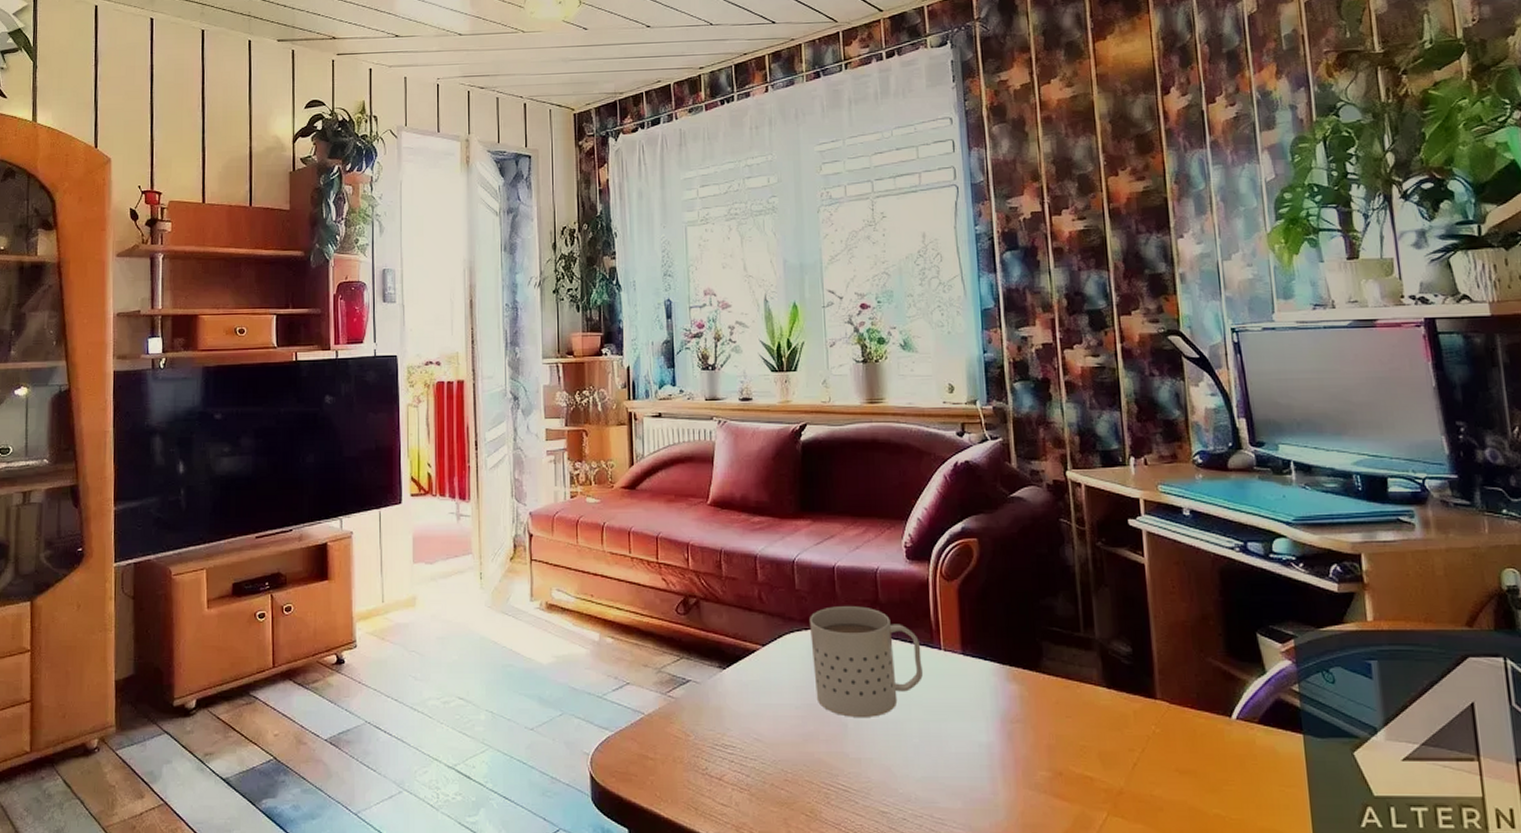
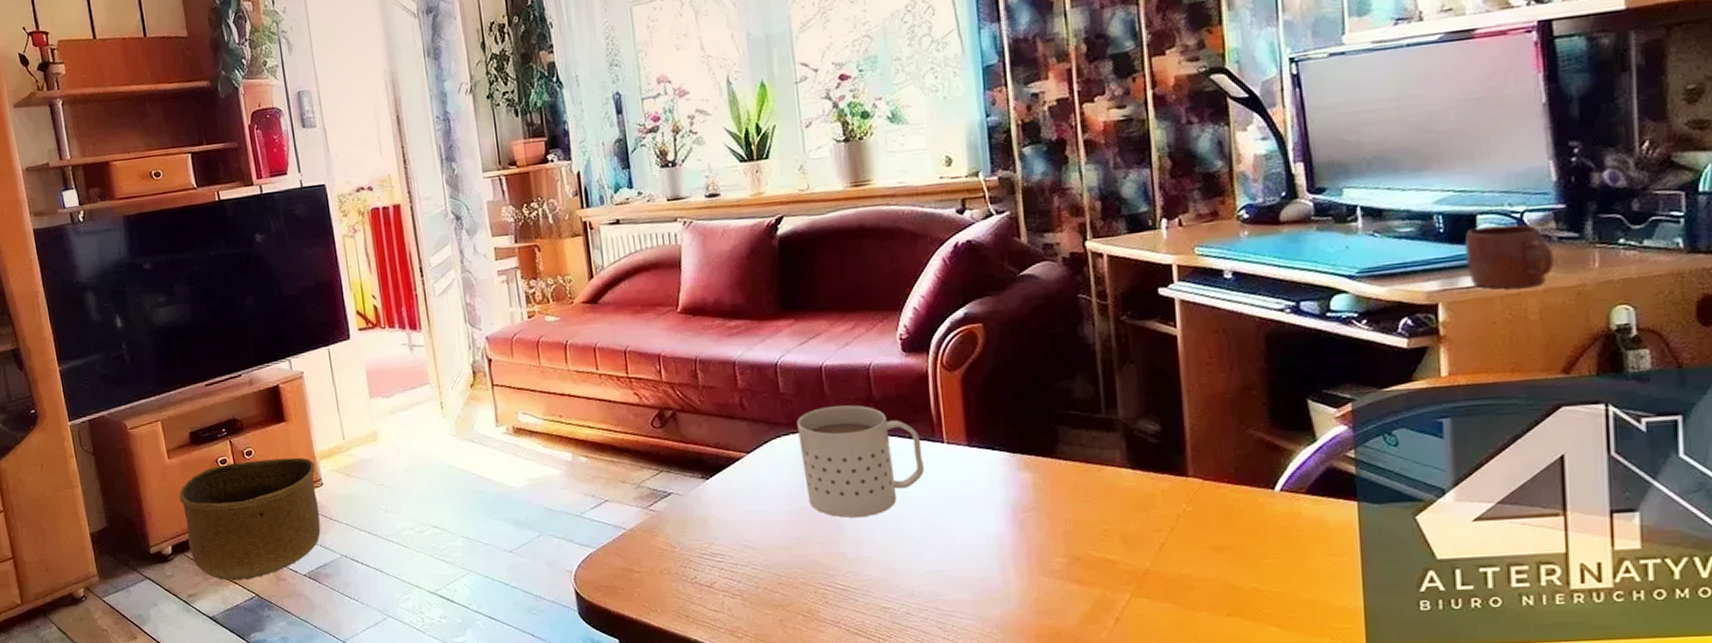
basket: none [212,617,351,742] -> present [179,457,321,582]
mug: none [1379,488,1453,547] -> present [1464,224,1554,289]

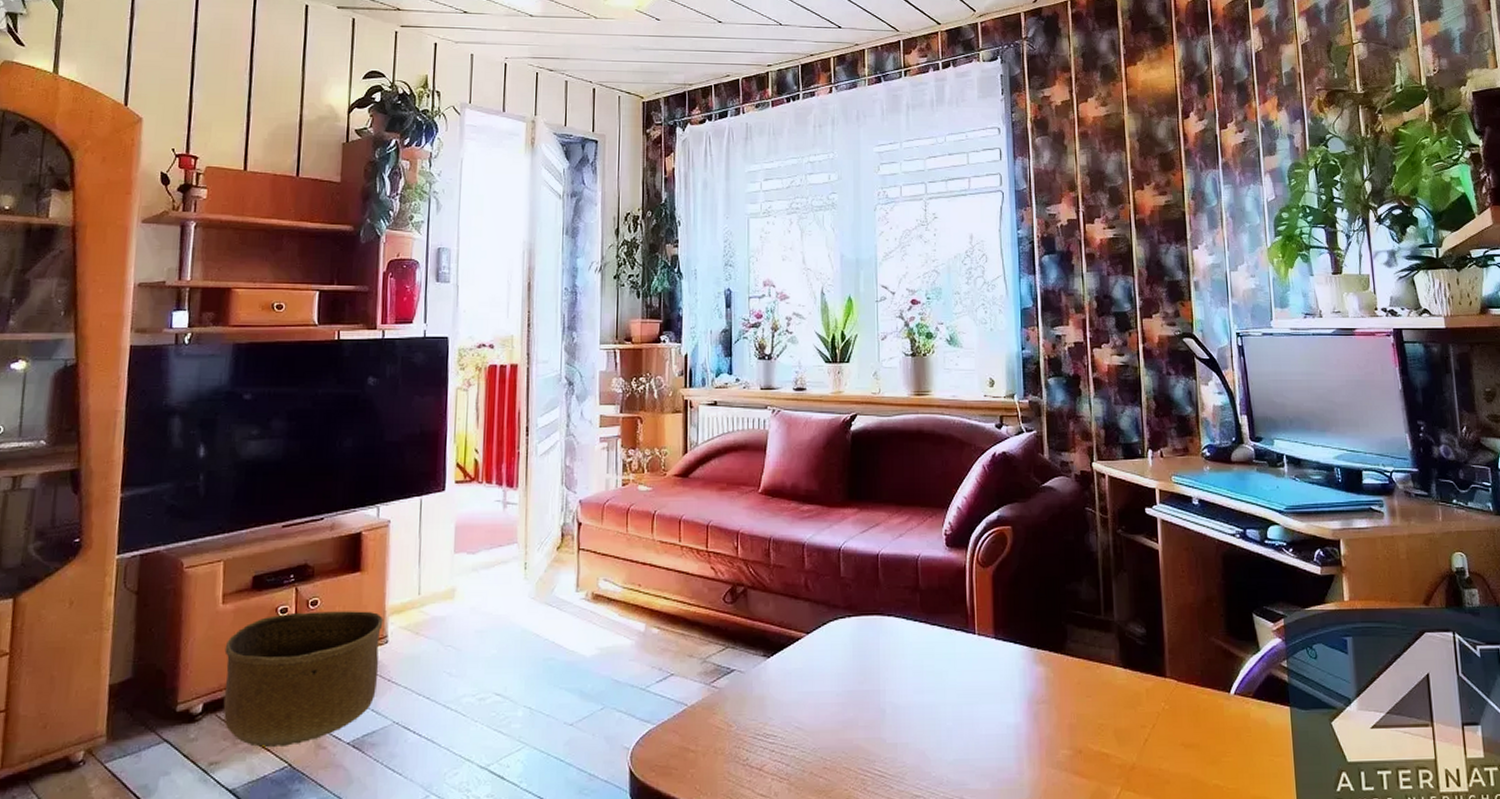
mug: present [797,405,924,518] -> none [853,593,957,703]
mug: present [1464,224,1554,289] -> none [1355,480,1414,533]

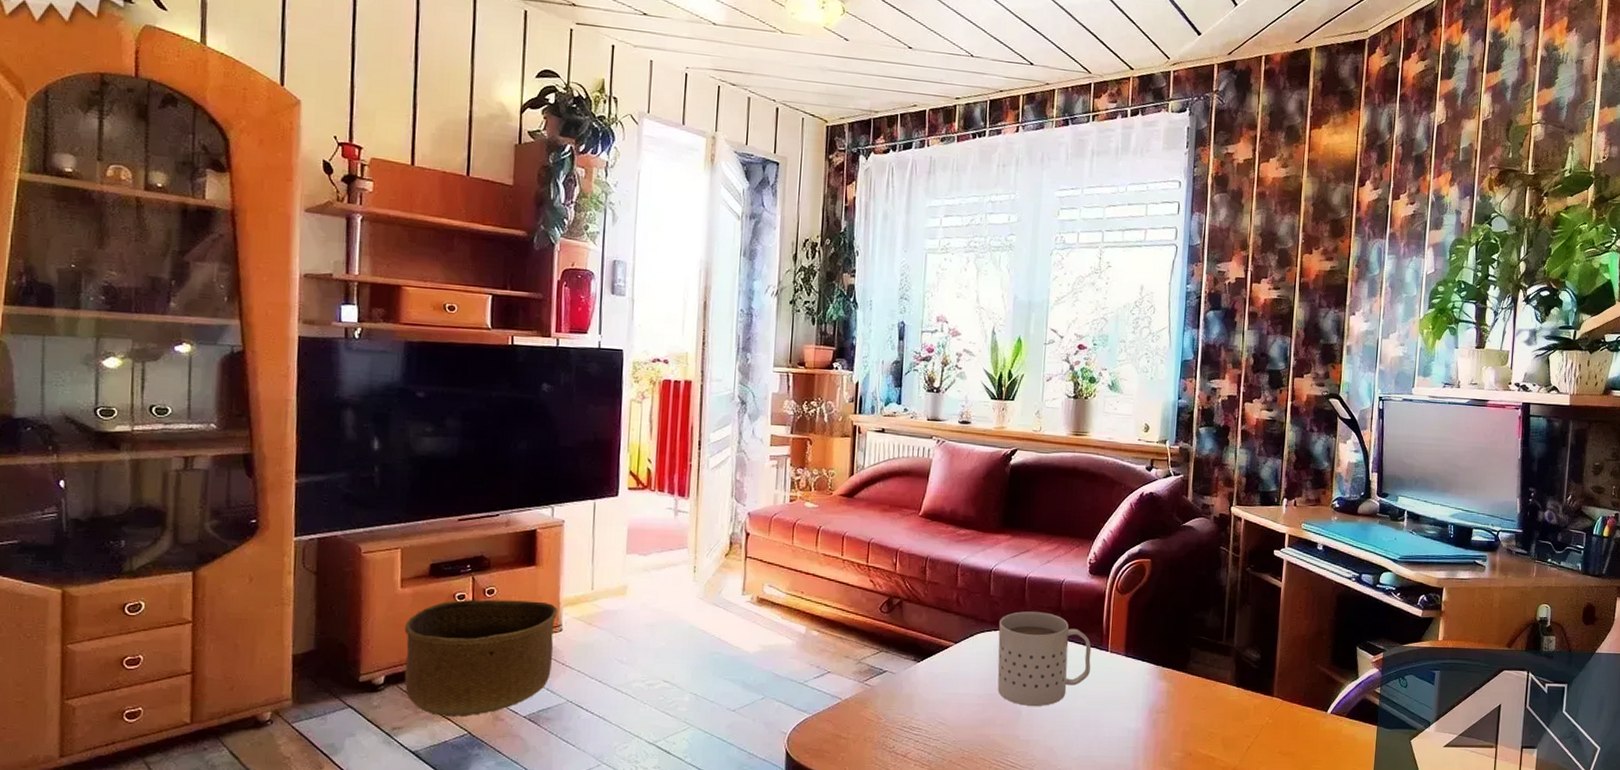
mug: none [853,593,957,703] -> present [997,611,1092,706]

